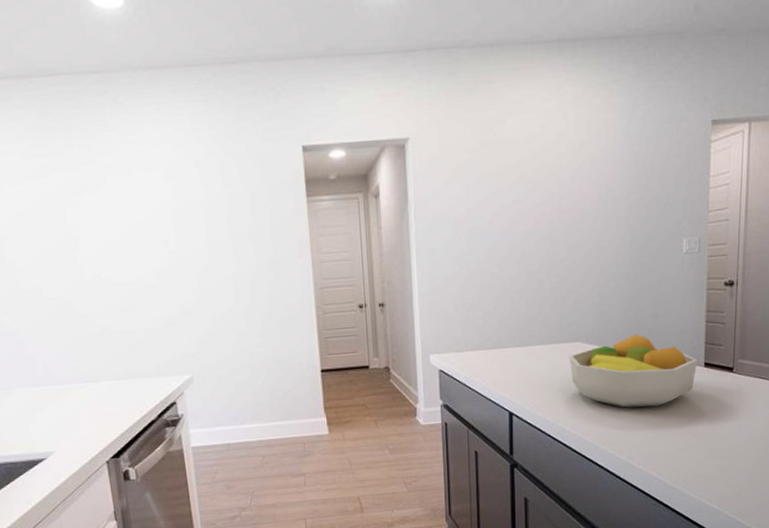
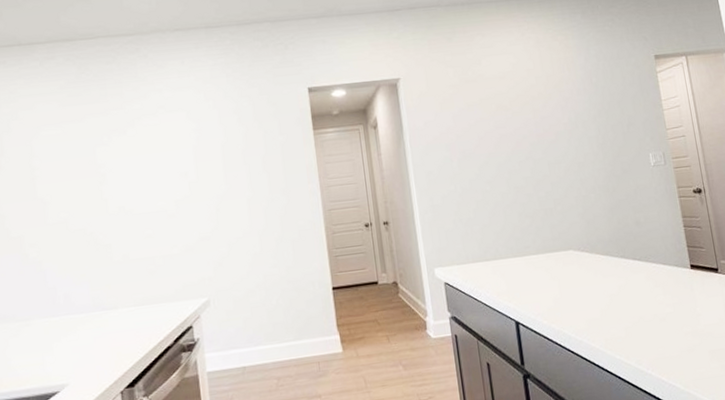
fruit bowl: present [569,334,698,408] -> none [564,240,685,312]

